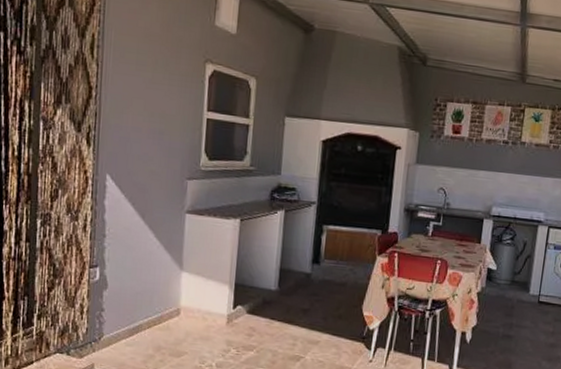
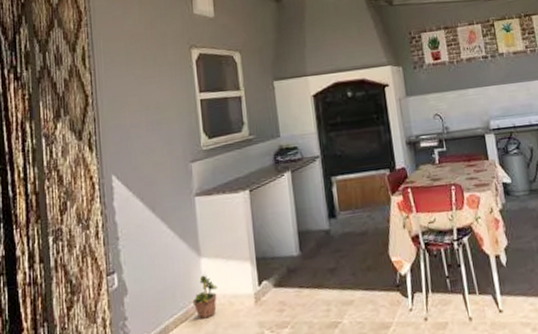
potted plant: none [168,285,194,327] -> present [192,272,218,319]

